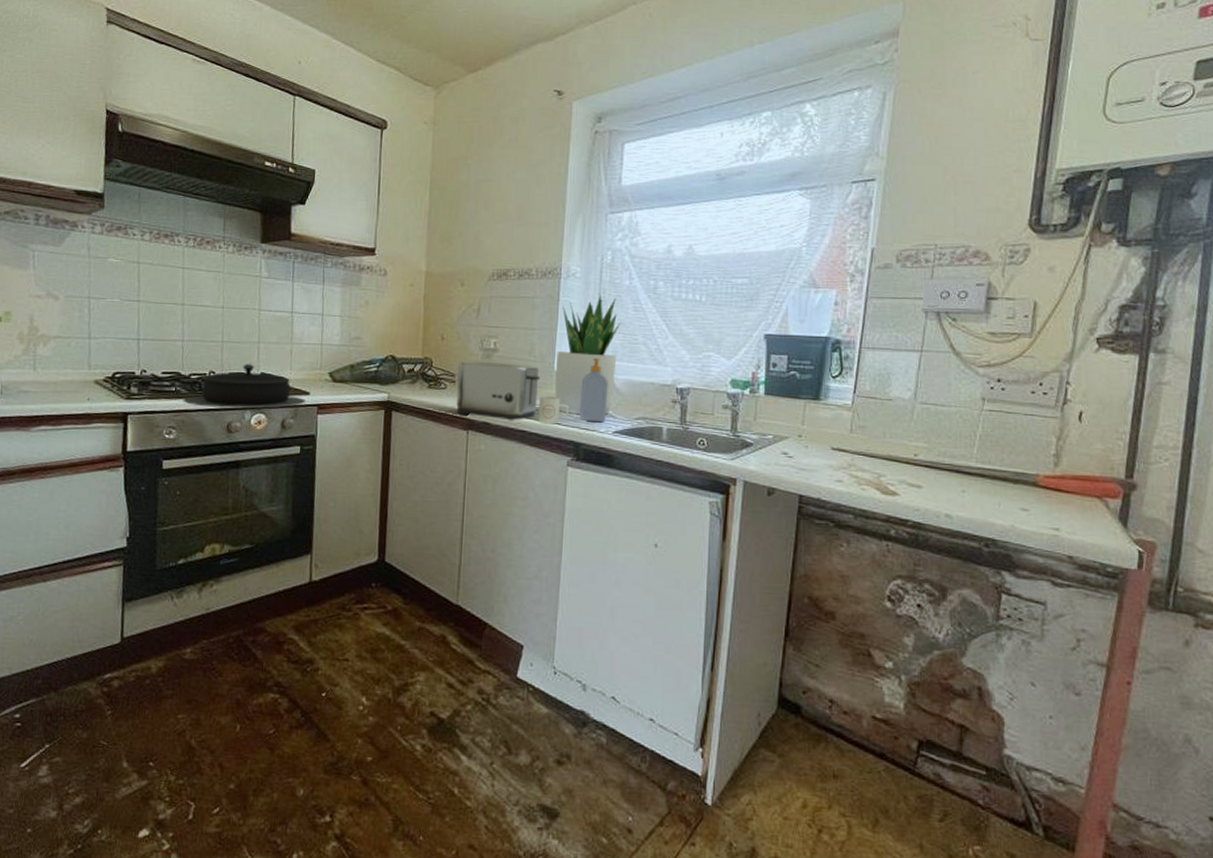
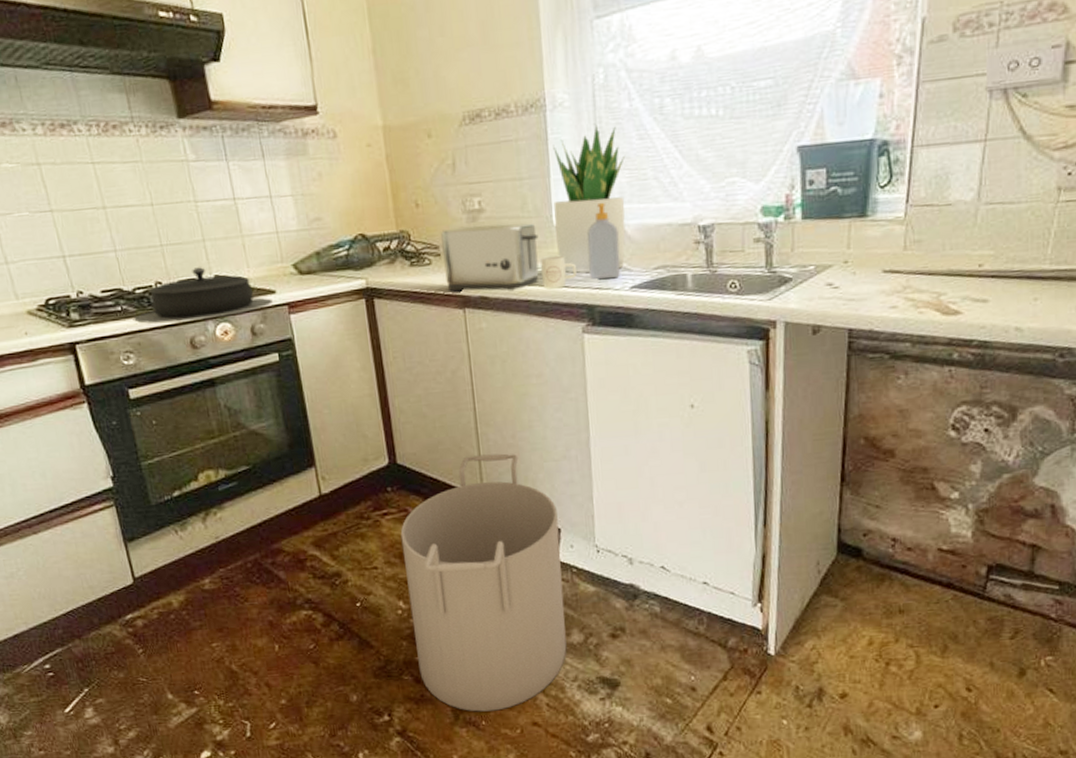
bucket: none [368,563,523,827] -> present [400,453,567,712]

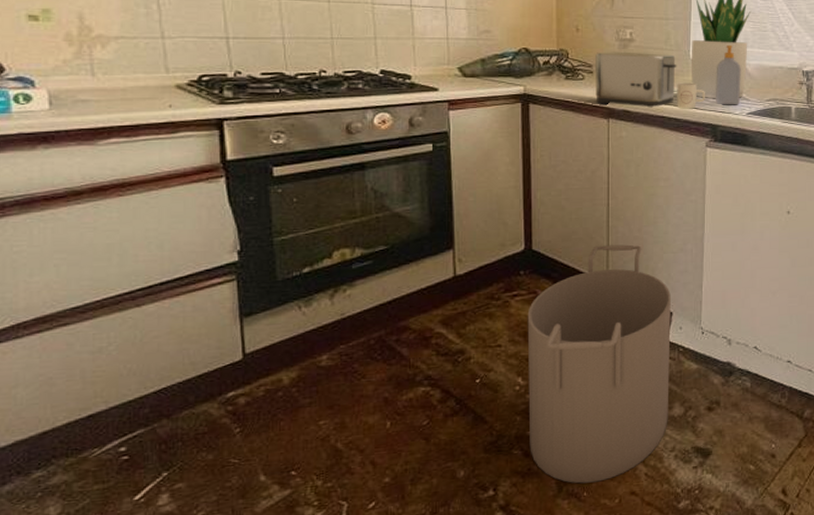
cooking pot: present [132,267,274,324] -> none [290,61,435,108]

